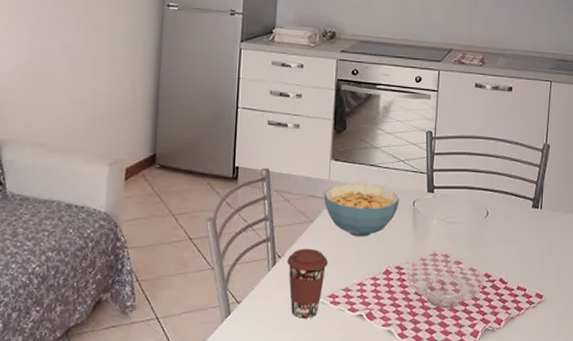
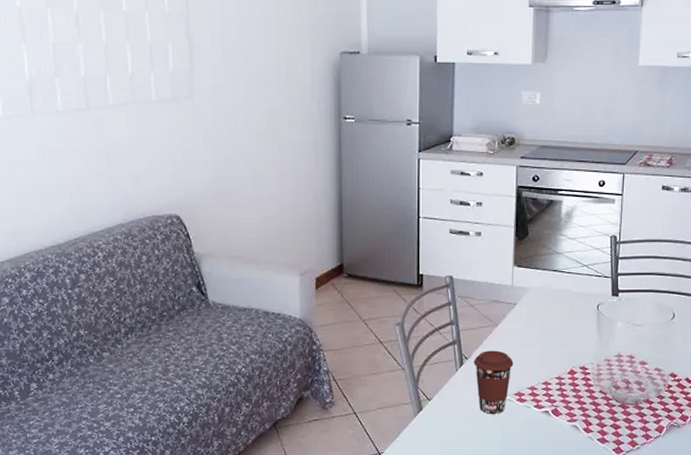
cereal bowl: present [323,184,399,237] -> none [507,288,583,339]

